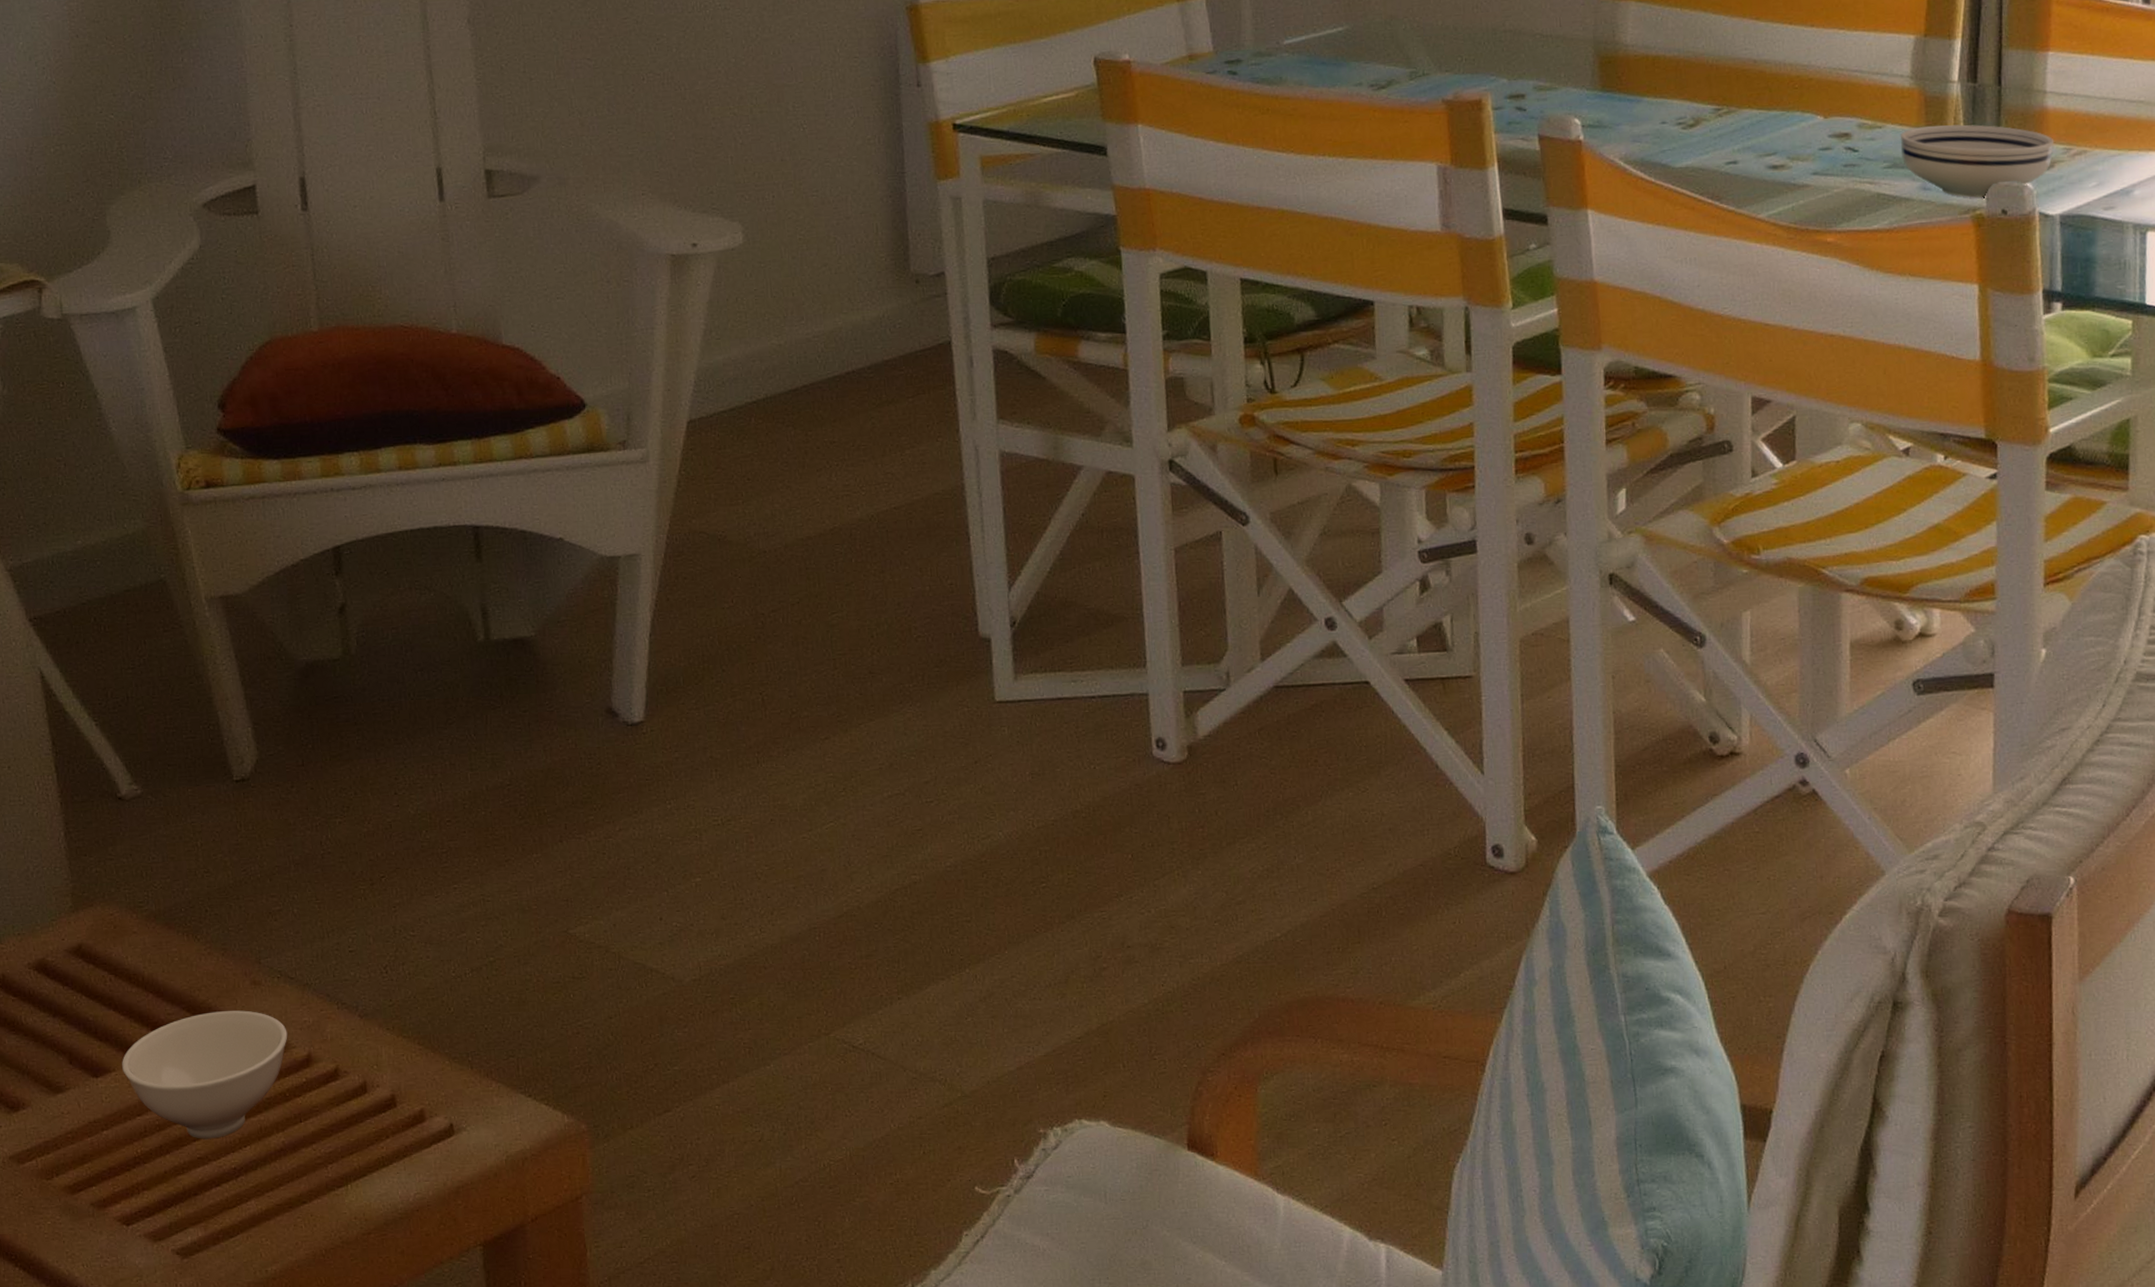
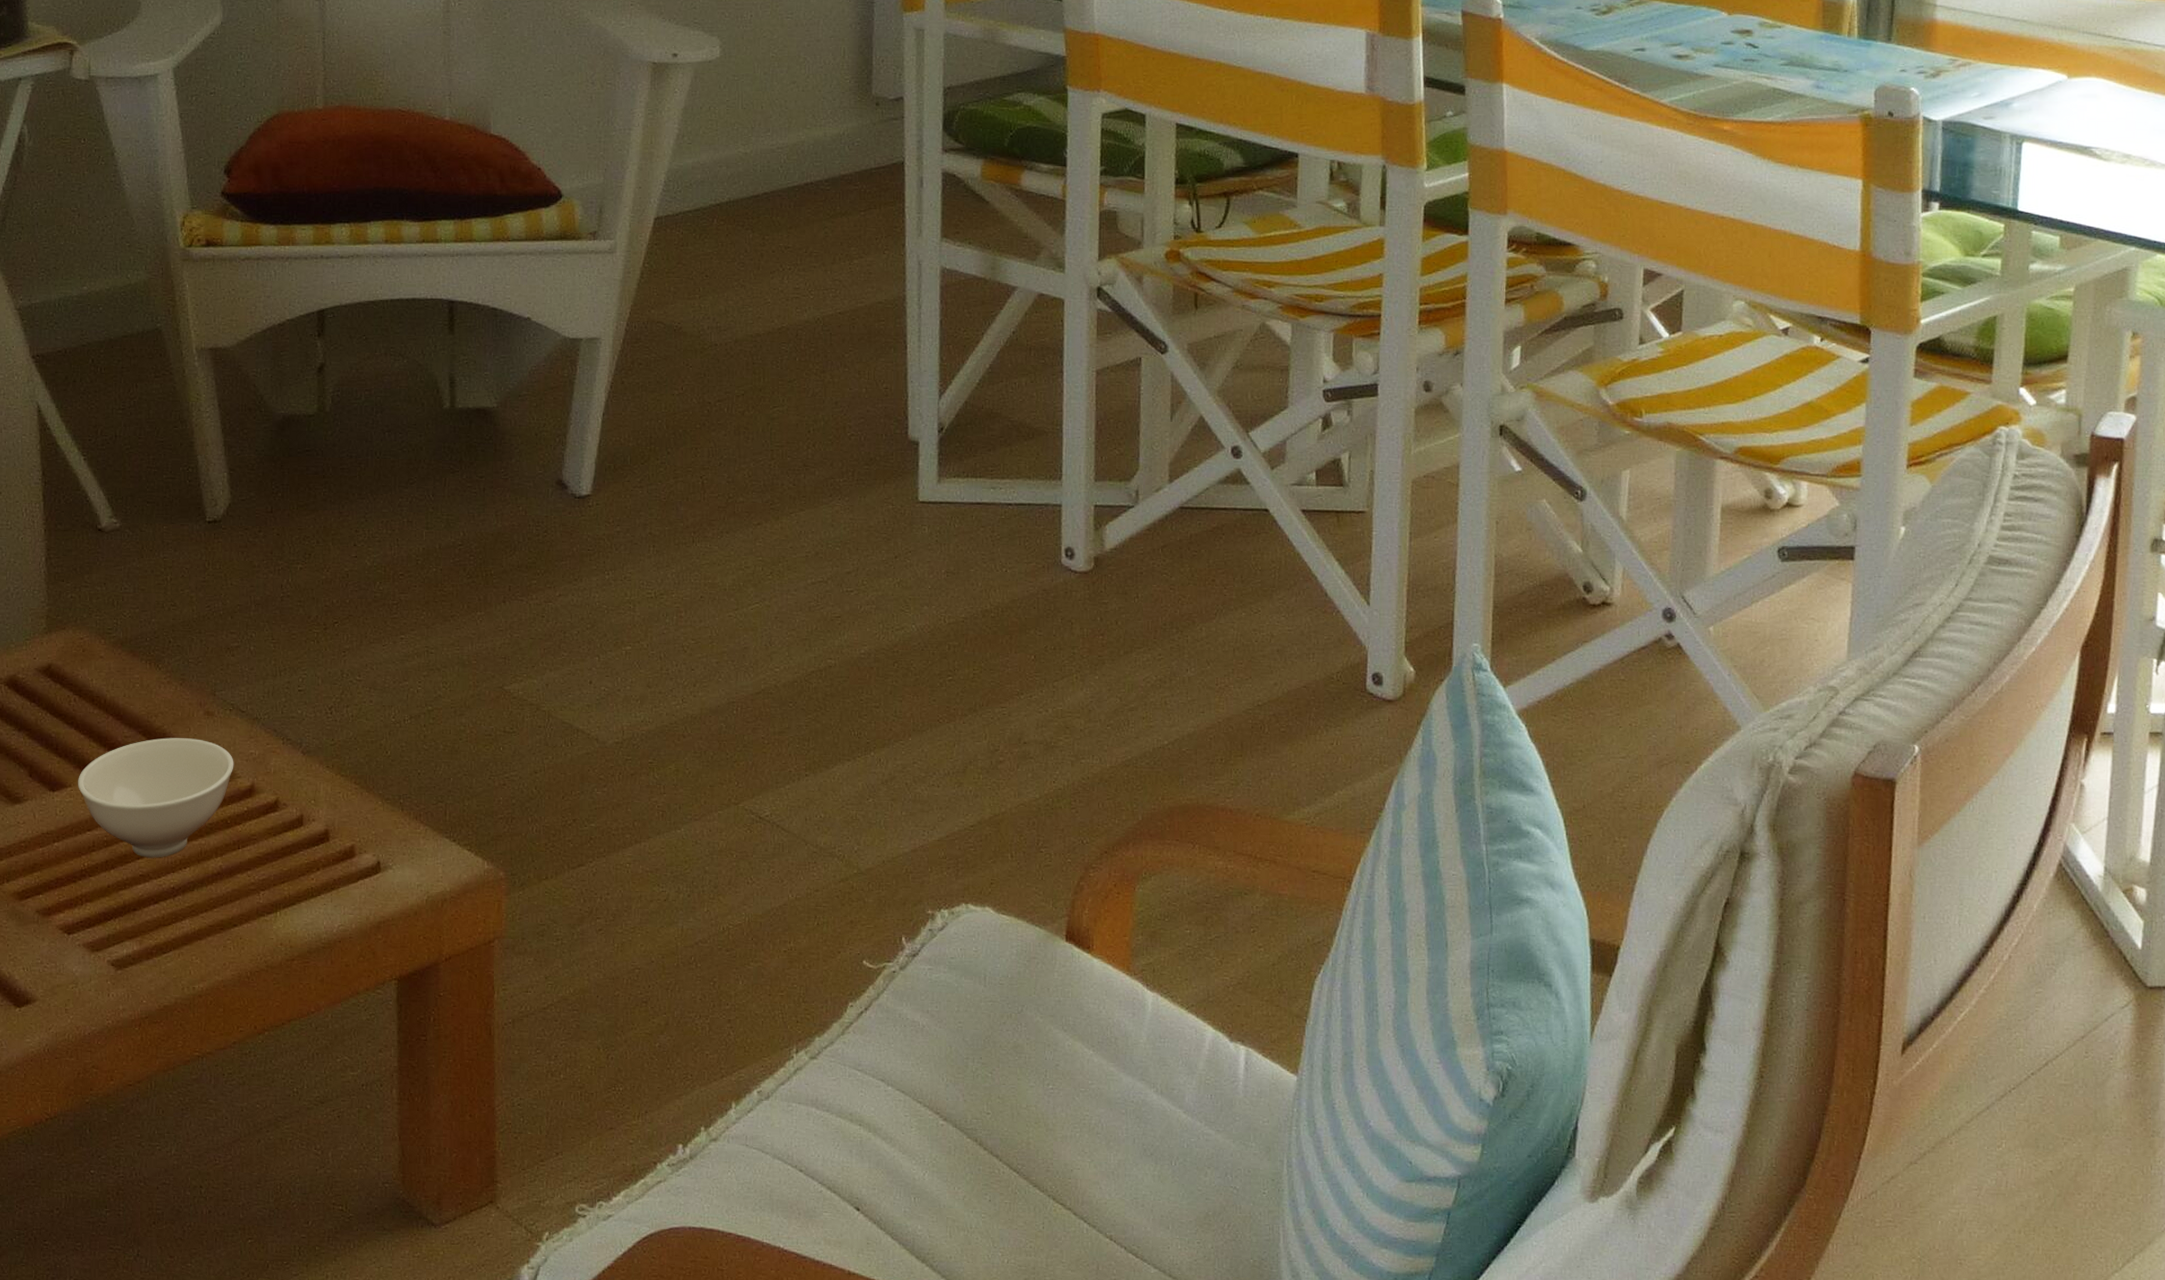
bowl: present [1900,124,2055,198] -> none [1797,28,1941,99]

